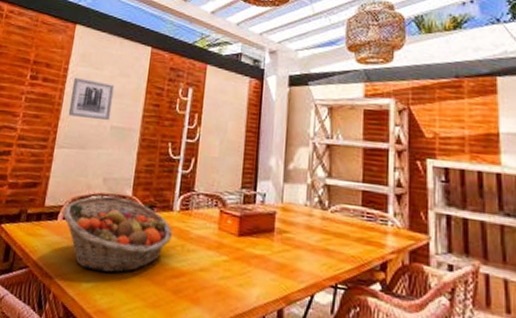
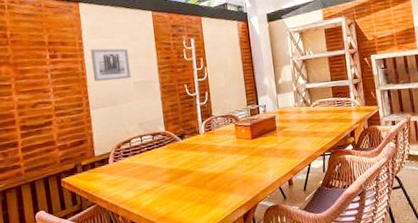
fruit basket: present [62,195,172,273] -> none [111,134,203,193]

